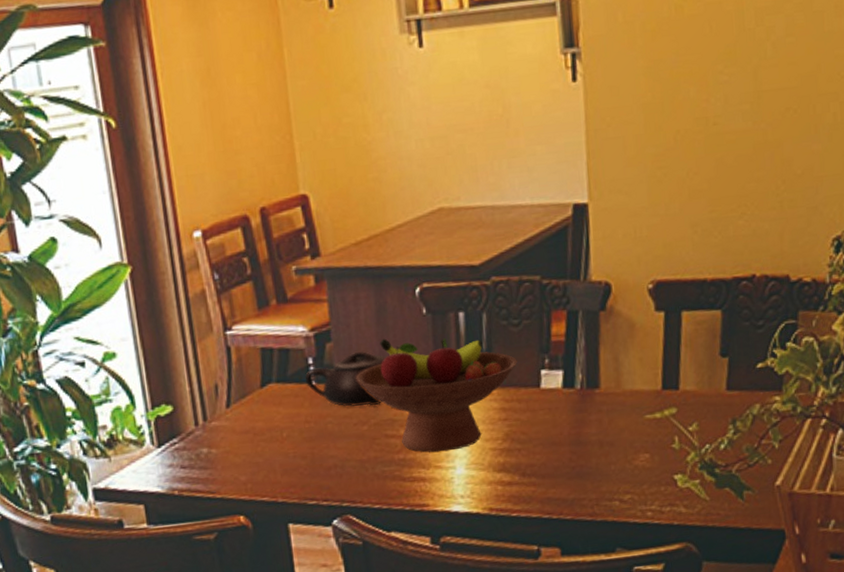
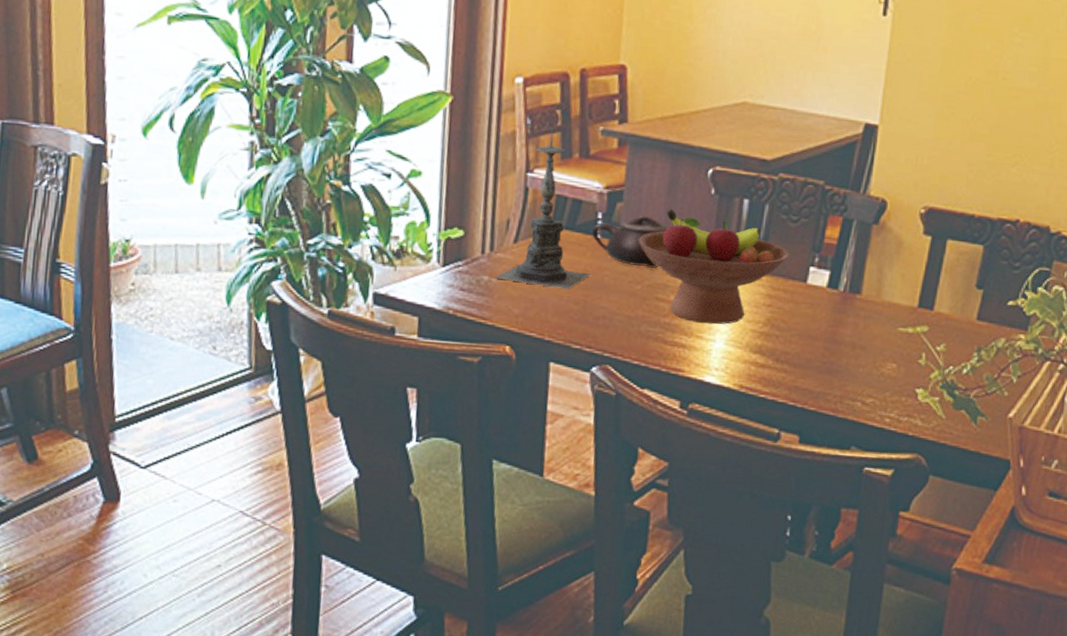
candle holder: none [213,276,313,449] -> present [494,126,591,289]

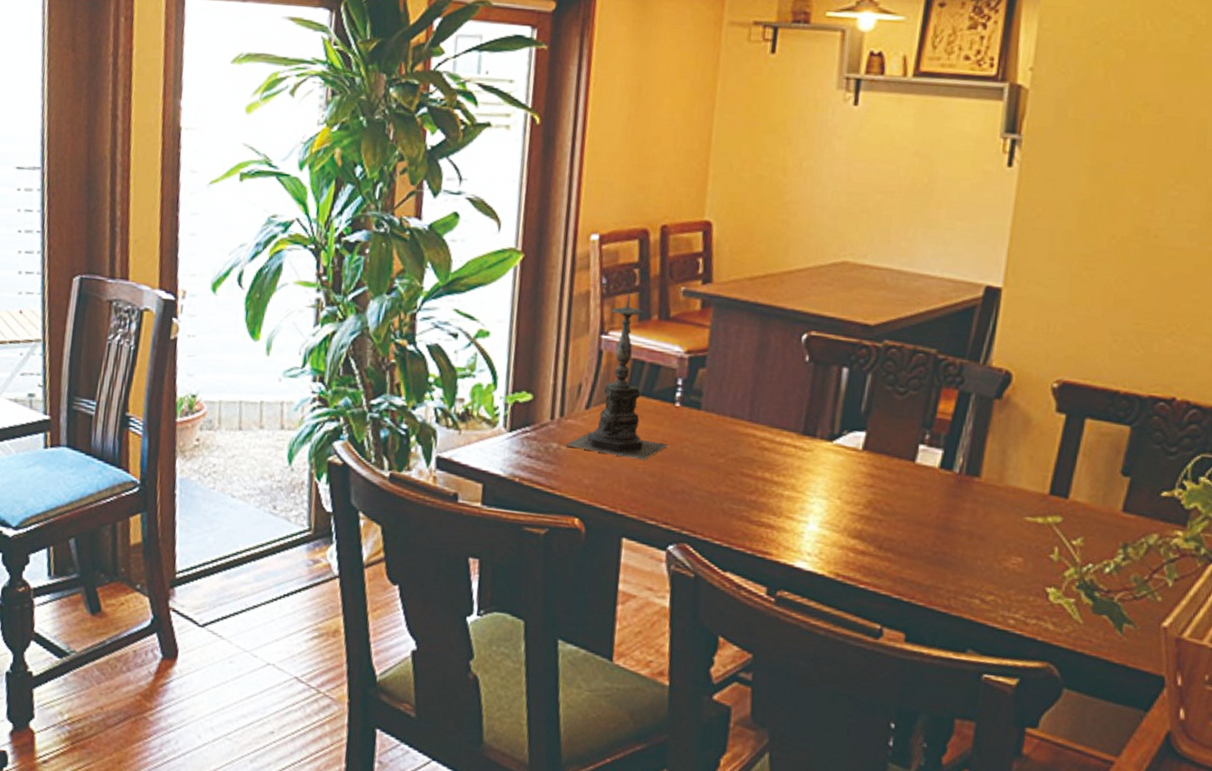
teapot: present [591,216,670,268] -> none [670,384,758,441]
fruit bowl: present [639,209,790,325] -> none [723,376,896,505]

